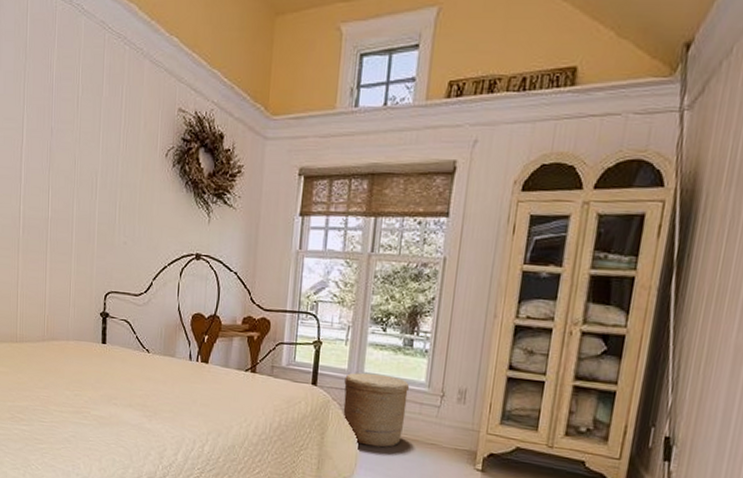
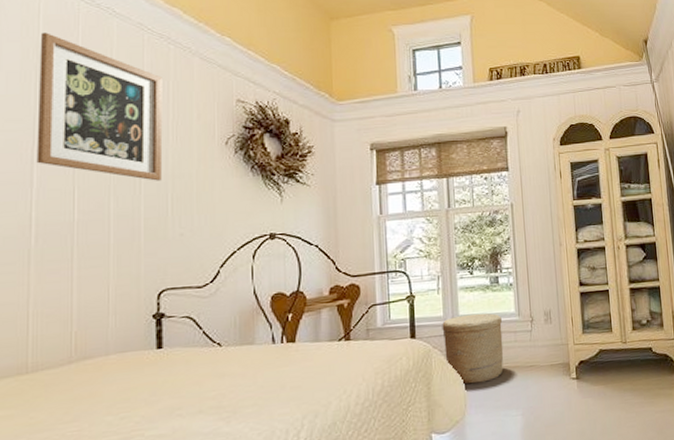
wall art: none [24,32,118,188] -> present [36,32,163,181]

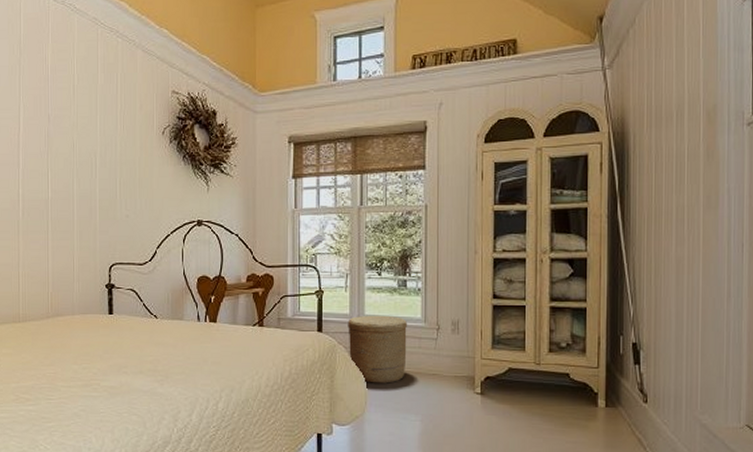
wall art: present [36,32,163,181] -> none [21,30,113,166]

